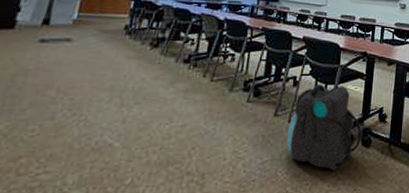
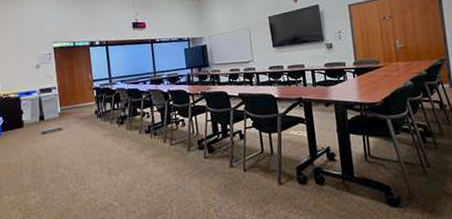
backpack: present [286,84,362,171] -> none [245,132,314,209]

